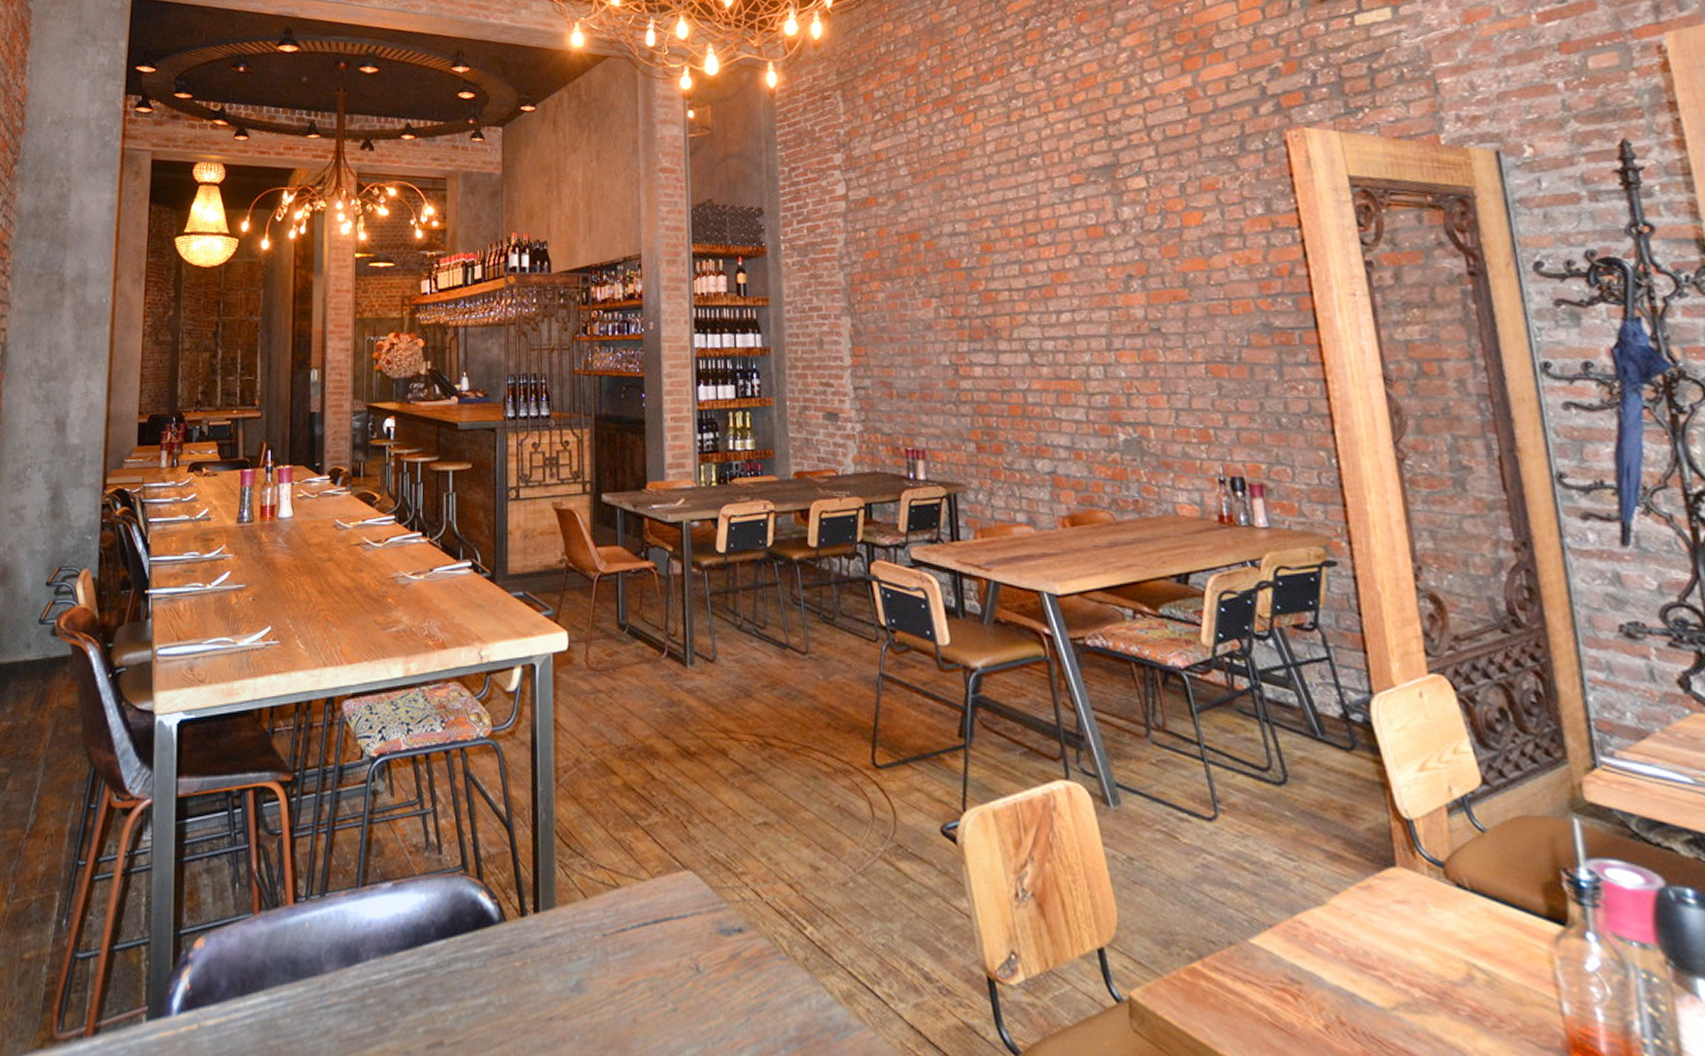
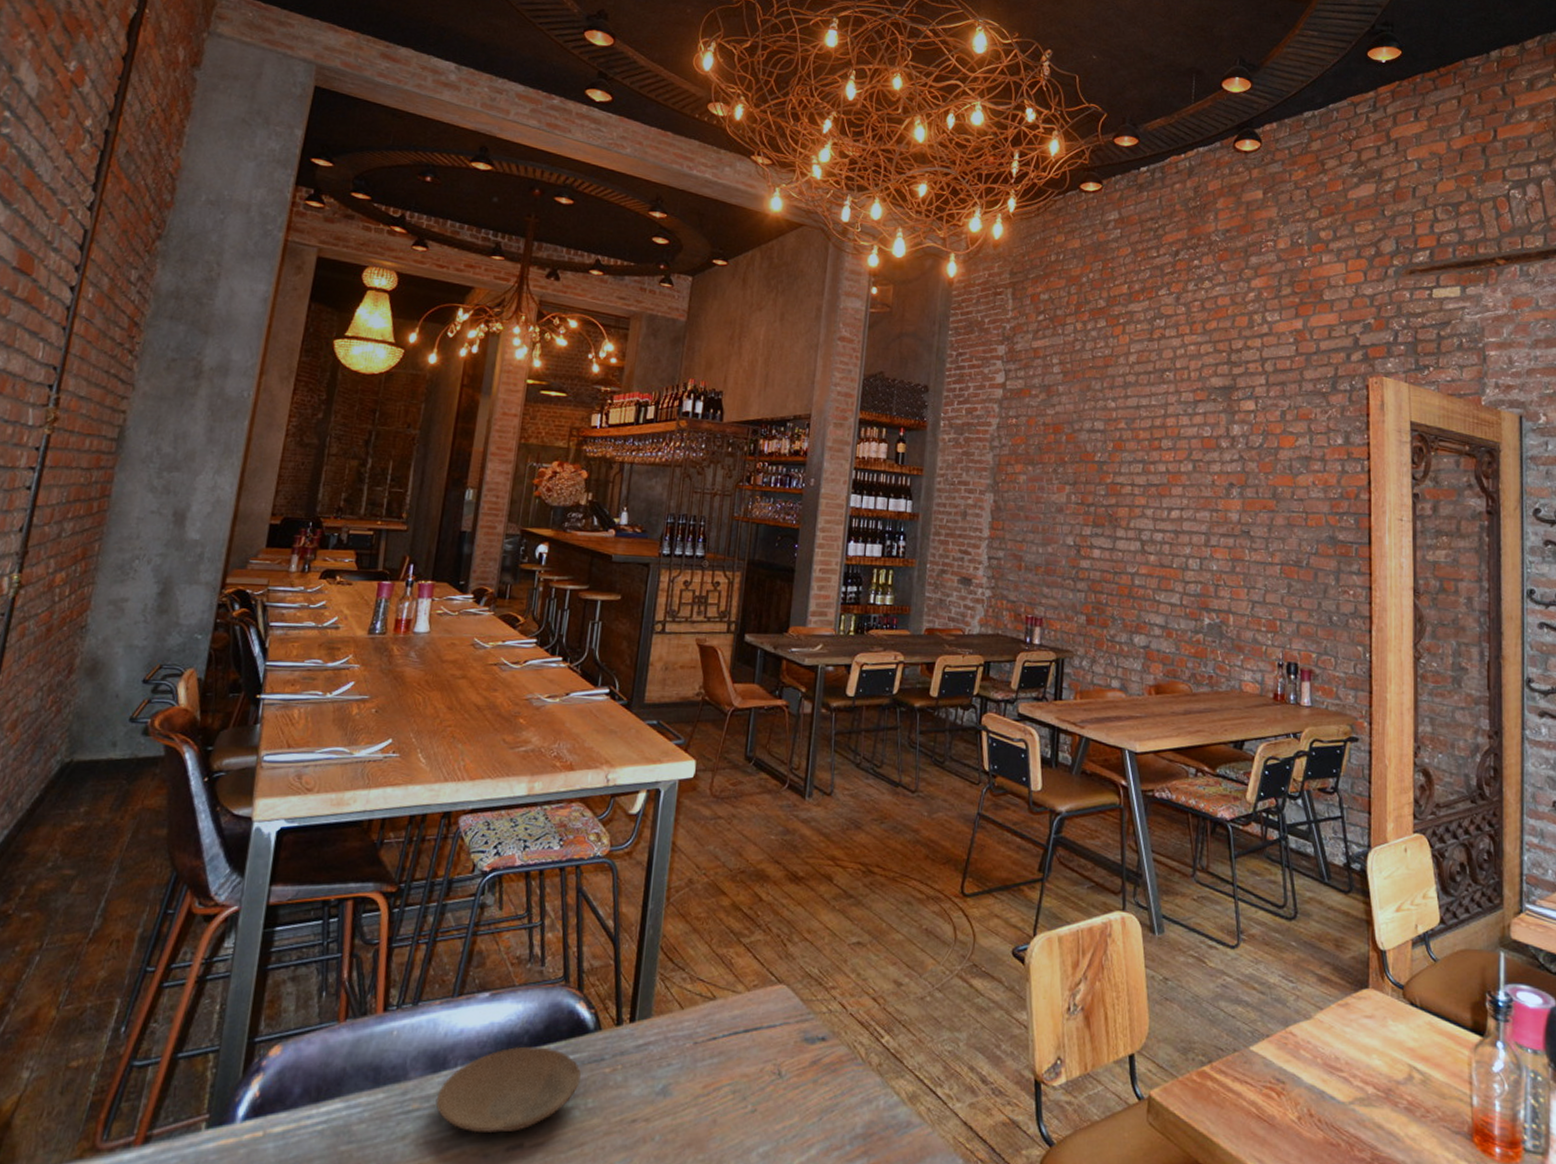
plate: none [353,938,491,1030] -> present [435,1046,581,1133]

